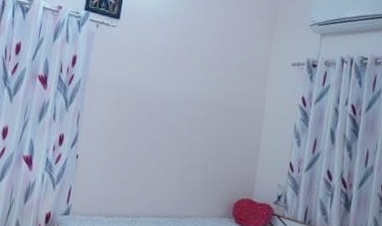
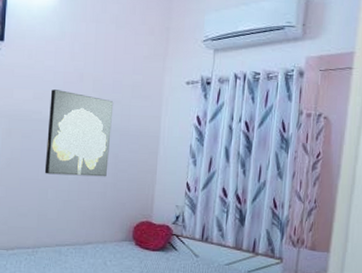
wall art: none [148,65,220,152] -> present [44,89,114,177]

